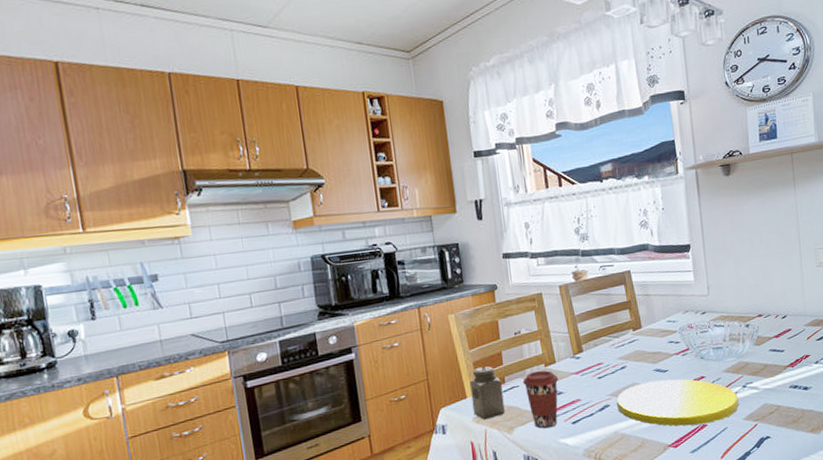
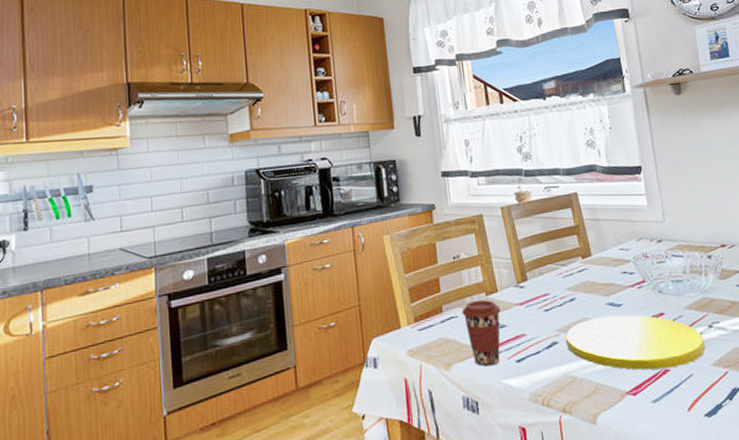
salt shaker: present [470,366,505,420] -> none [404,292,442,354]

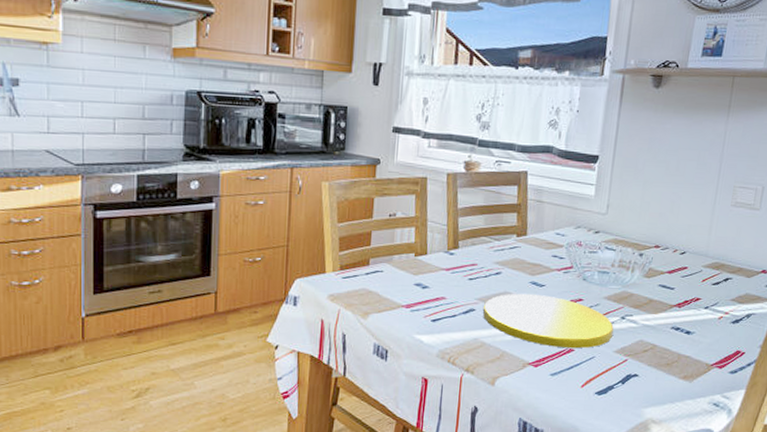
coffee cup: present [462,299,501,367] -> none [388,259,427,321]

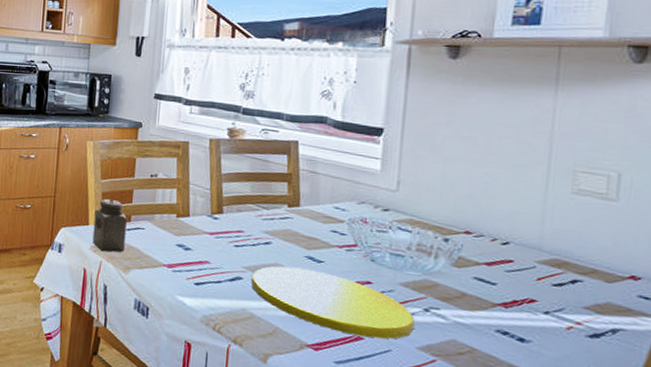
salt shaker: none [330,243,366,300] -> present [92,198,127,252]

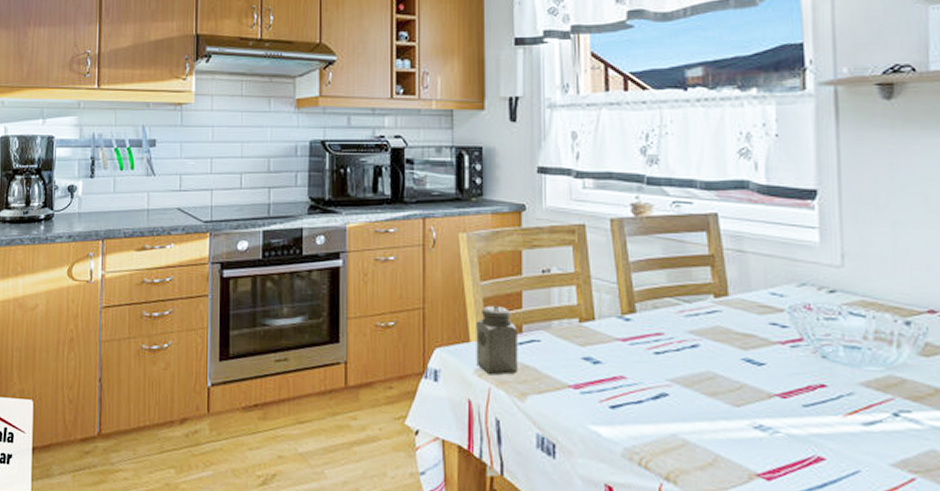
plate: present [251,266,415,339] -> none [680,374,884,457]

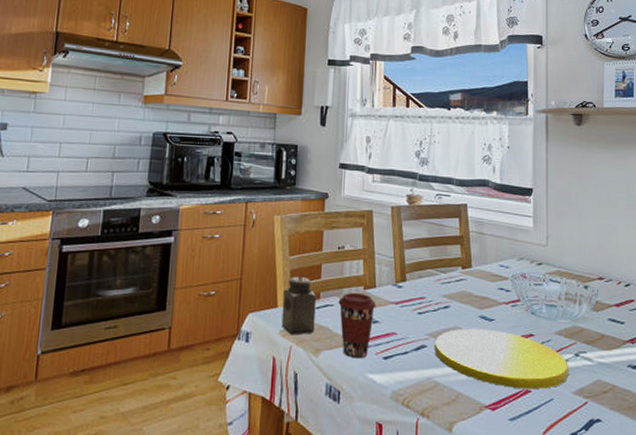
coffee cup: none [546,325,597,406] -> present [338,292,376,359]
plate: none [680,374,884,457] -> present [435,328,569,390]

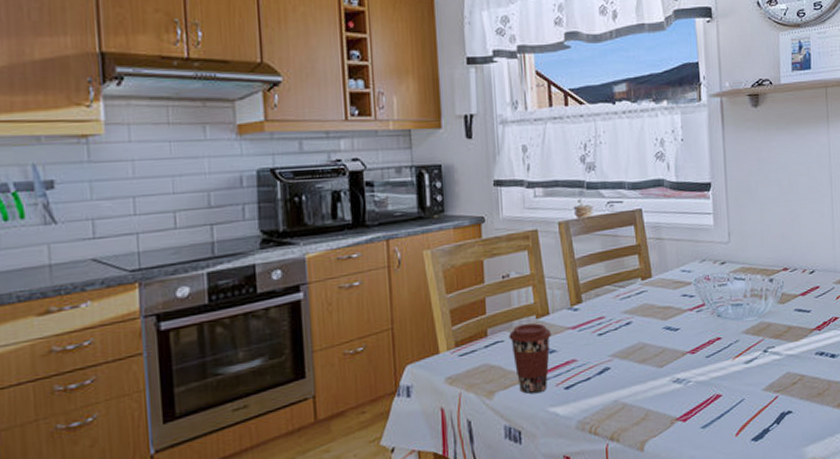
salt shaker: present [281,276,316,335] -> none [444,314,485,381]
plate: present [435,328,569,390] -> none [619,339,758,396]

